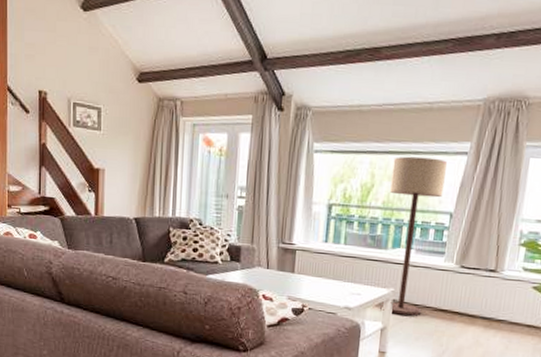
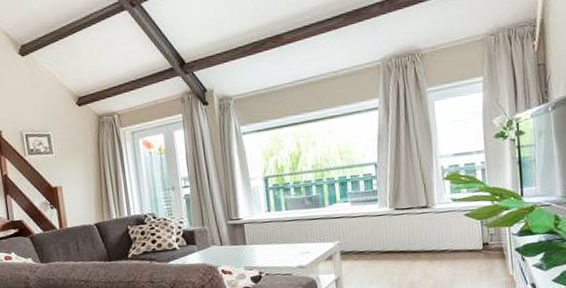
floor lamp: present [380,156,447,316] -> none [313,118,368,264]

